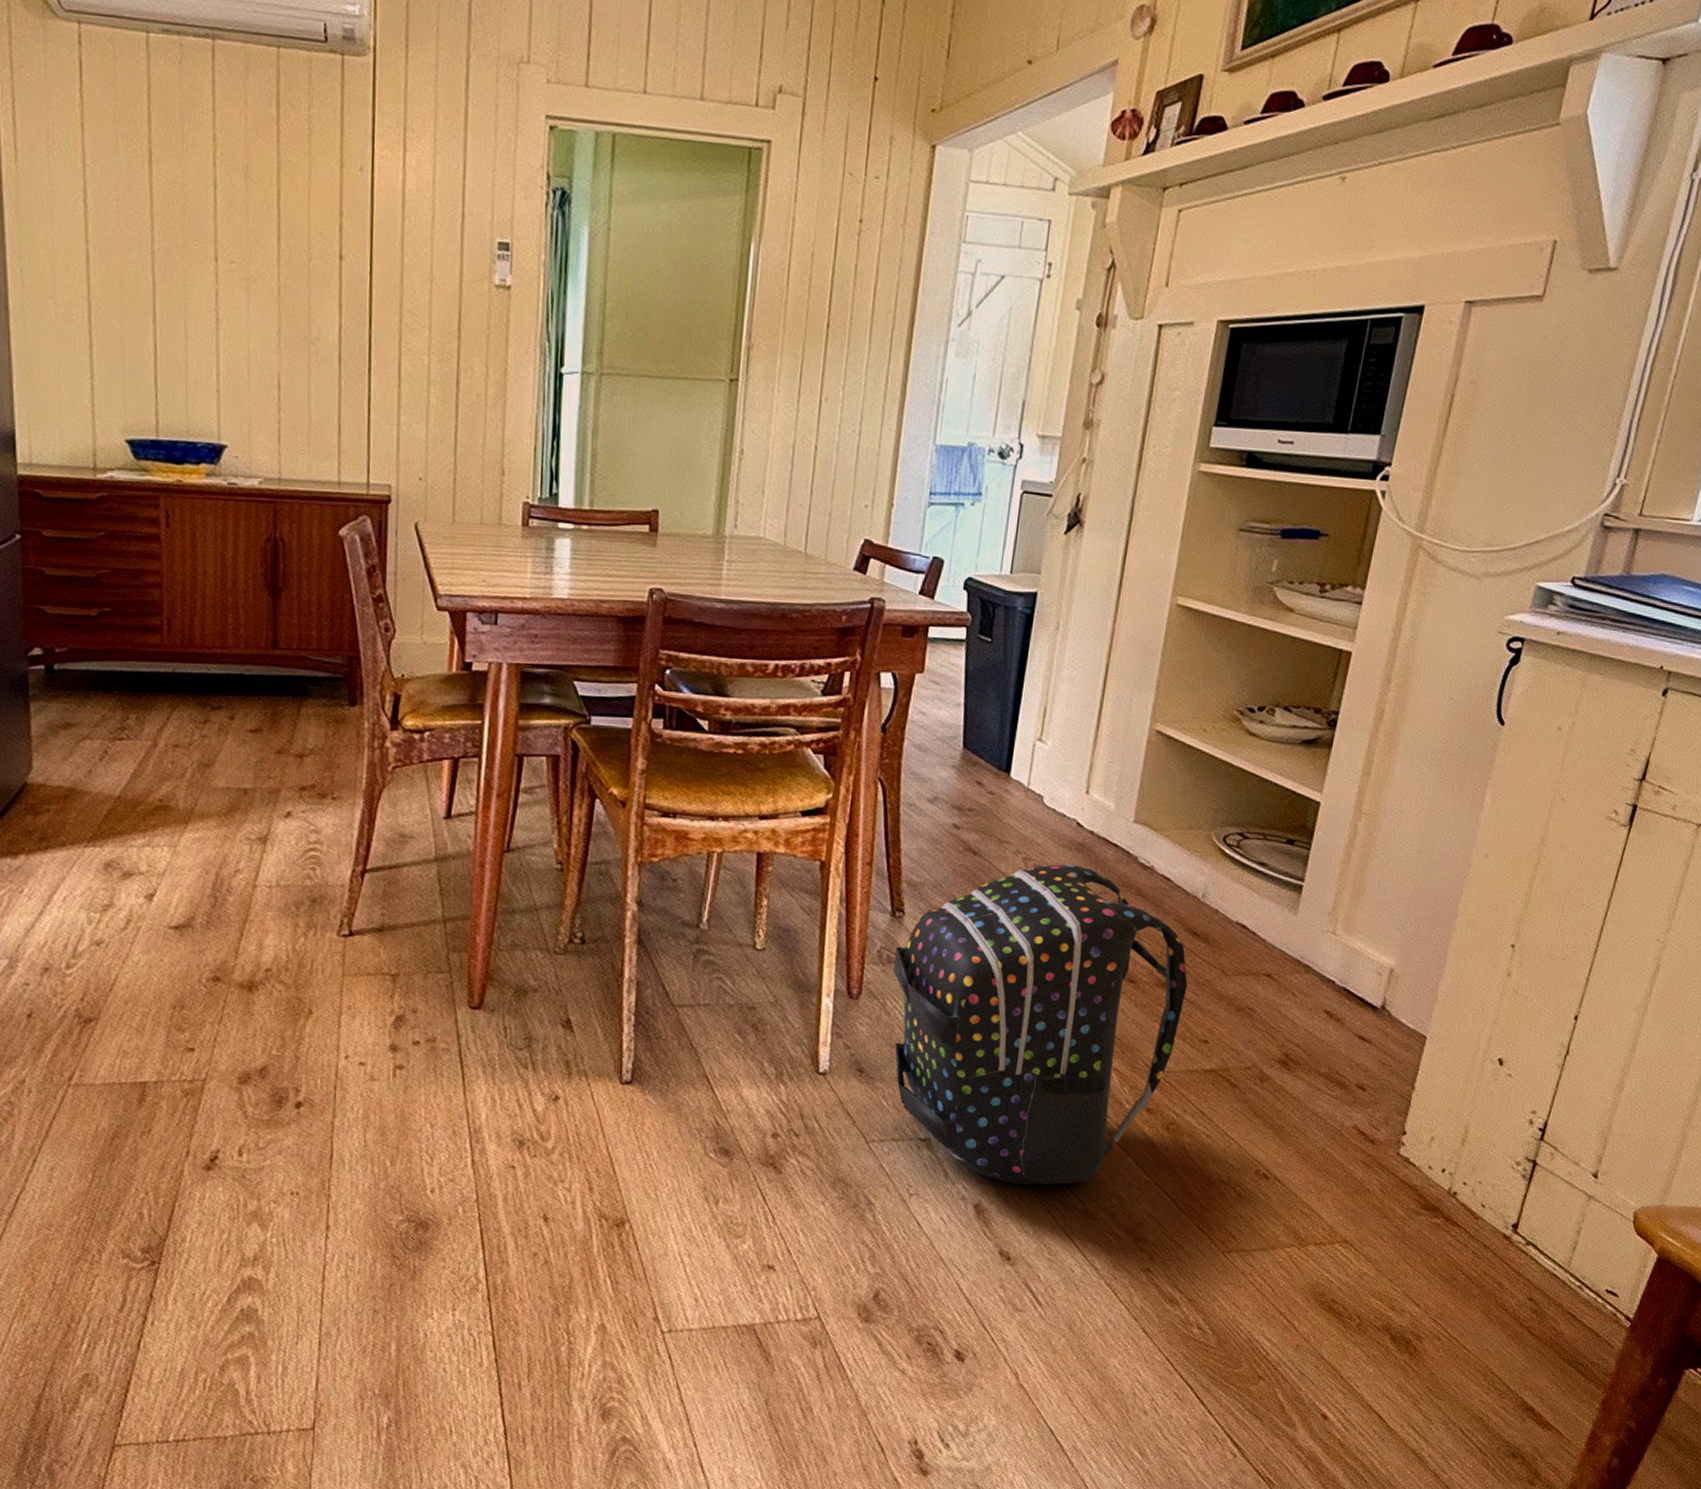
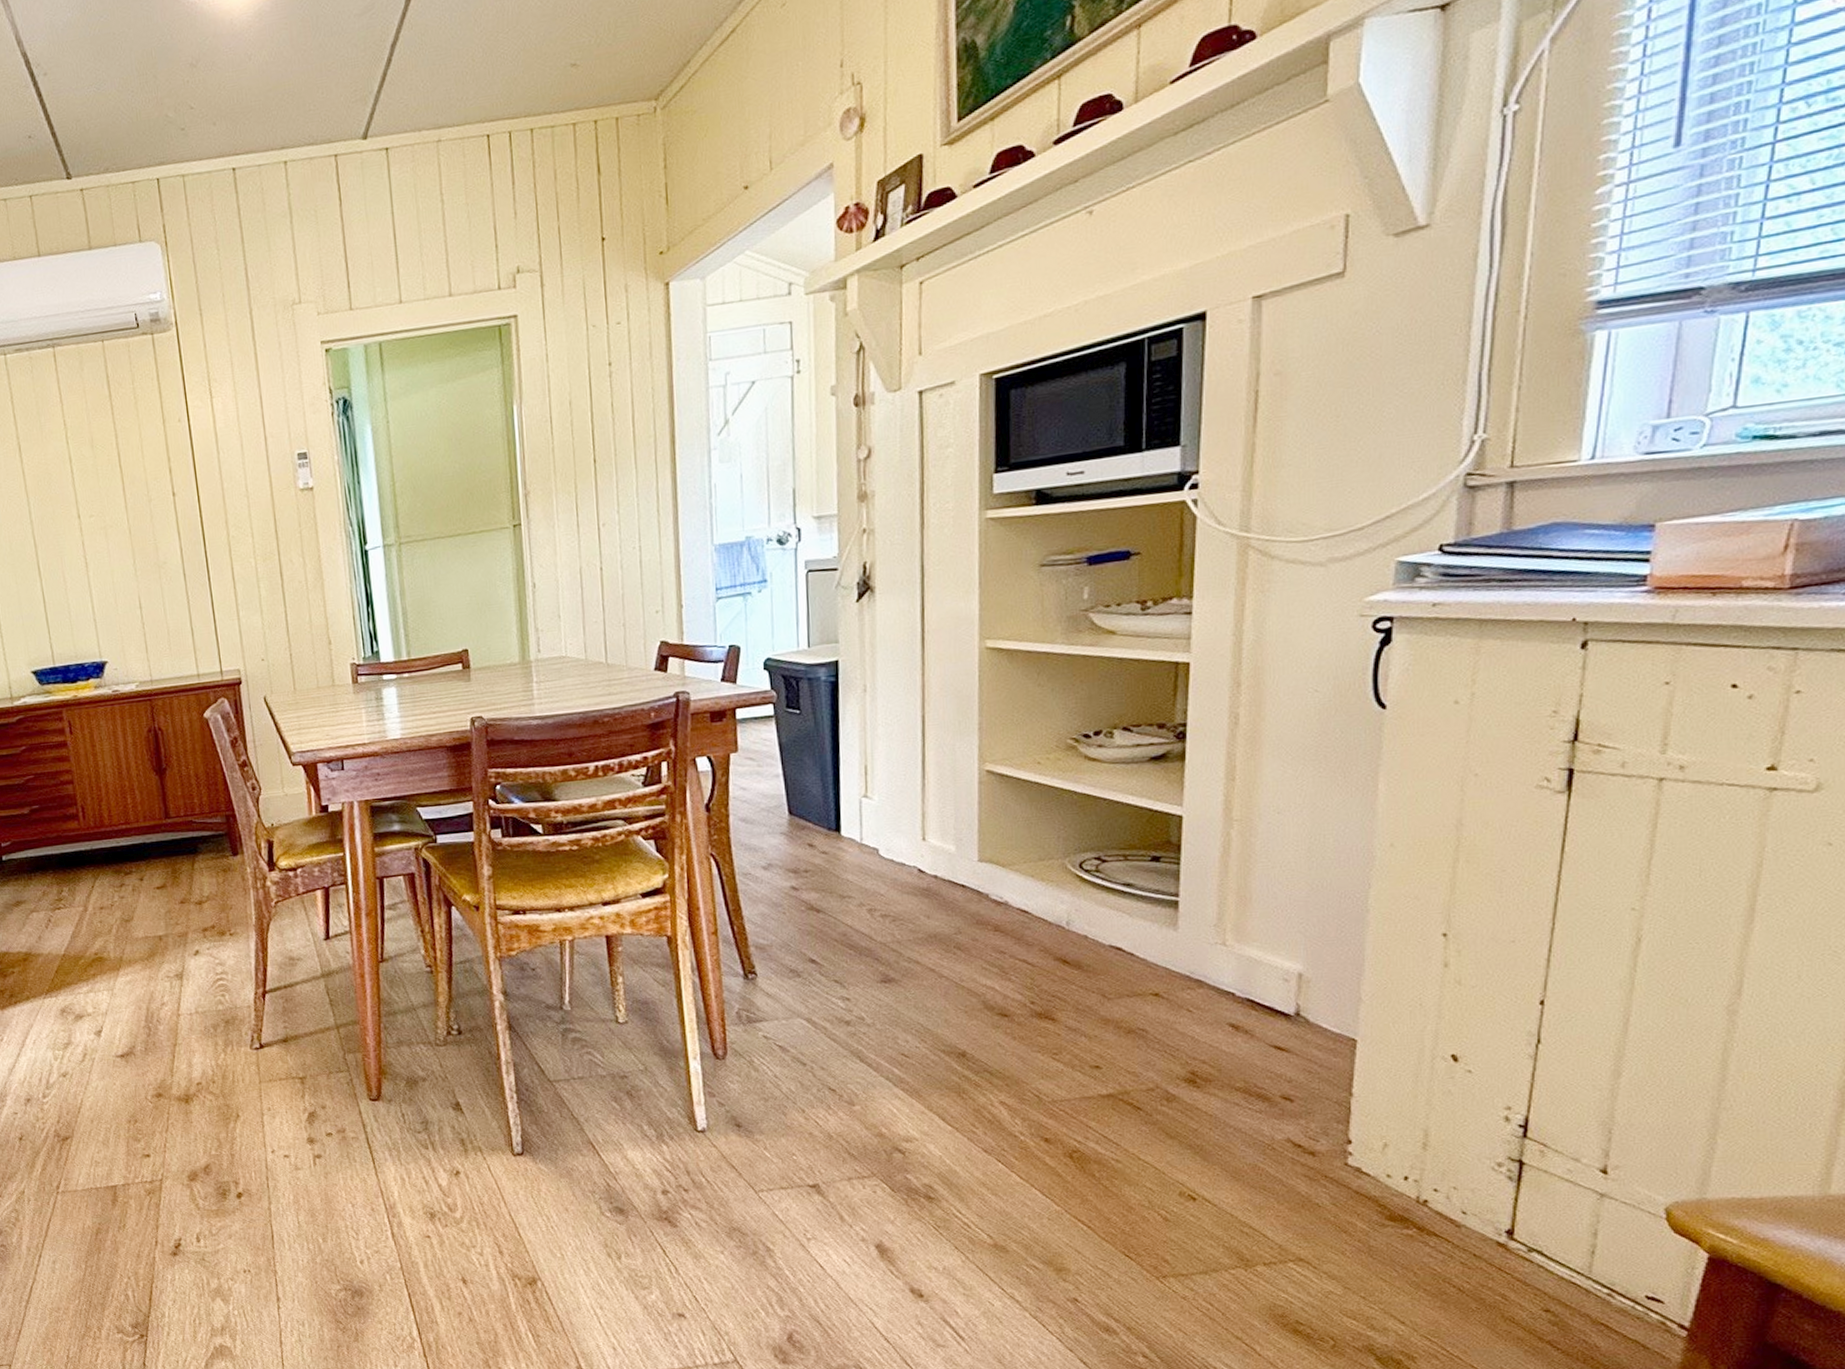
backpack: present [892,864,1188,1185] -> none [753,909,1067,1223]

